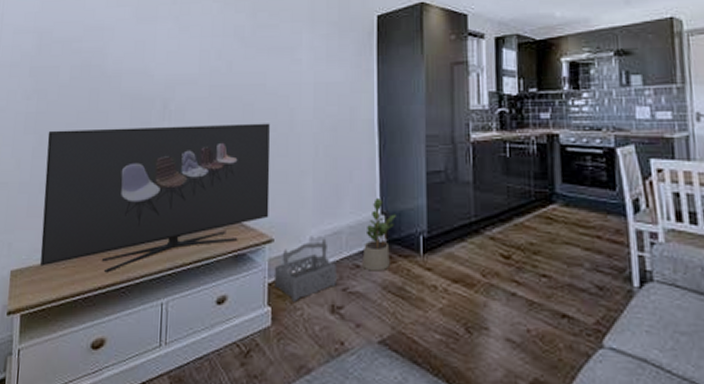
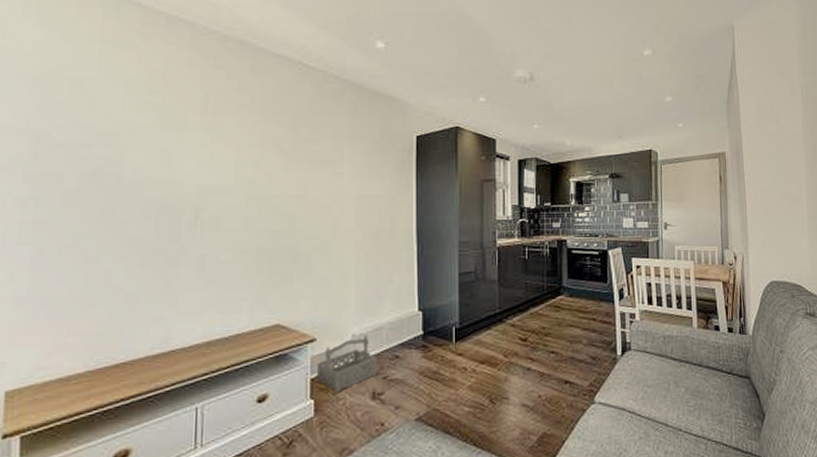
television: present [40,123,271,273] -> none [44,232,312,385]
potted plant: present [362,198,396,272] -> none [401,297,432,360]

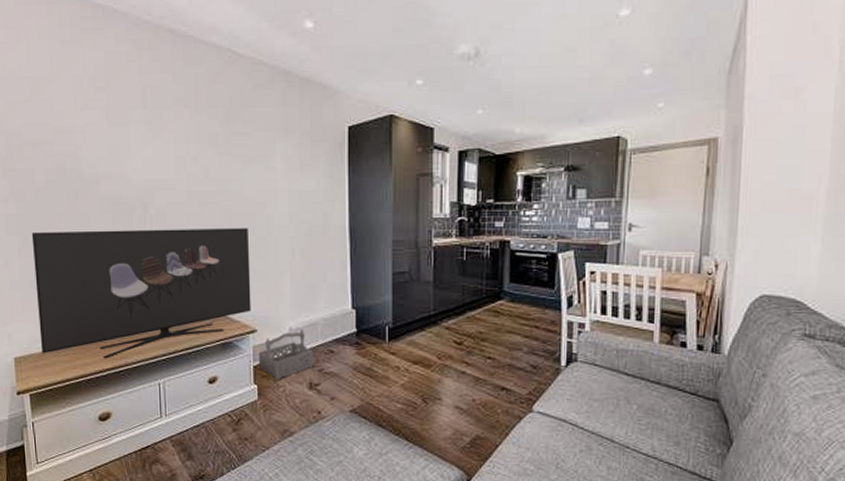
television: none [44,232,312,385] -> present [31,228,251,359]

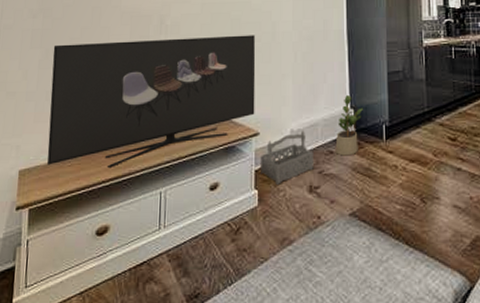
potted plant: none [336,295,365,356] -> present [335,95,363,156]

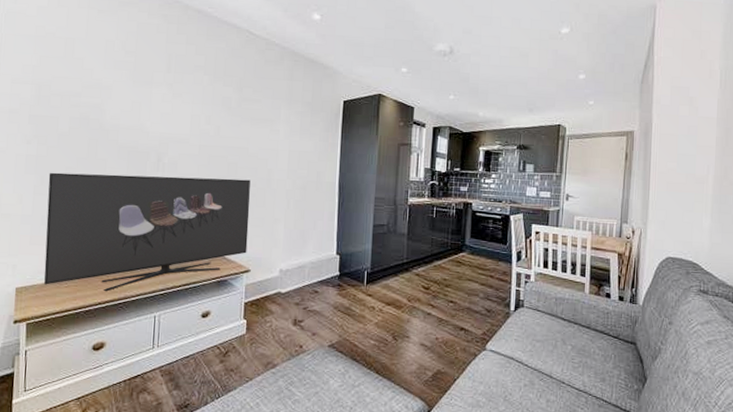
decorative basket: present [259,130,314,185] -> none [249,270,300,317]
potted plant: present [335,95,363,156] -> none [320,243,348,296]

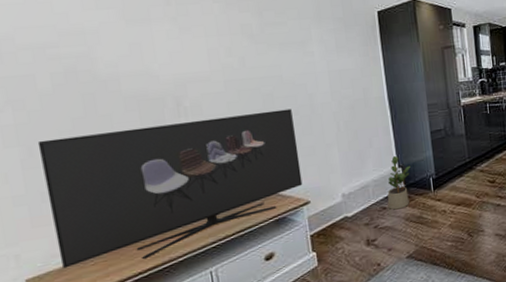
potted plant: none [320,243,348,296] -> present [387,156,410,210]

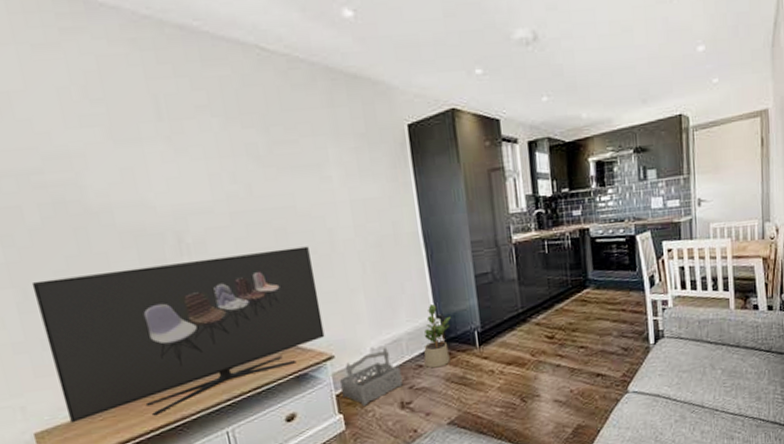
decorative basket: none [313,192,369,244] -> present [339,347,403,406]

